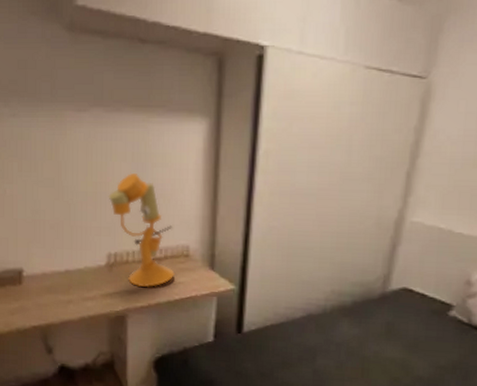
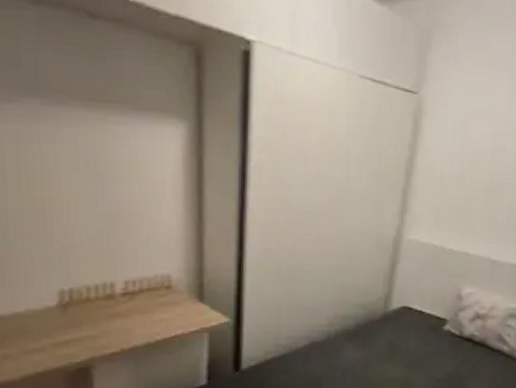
desk lamp: present [108,173,175,287] -> none [54,187,154,329]

